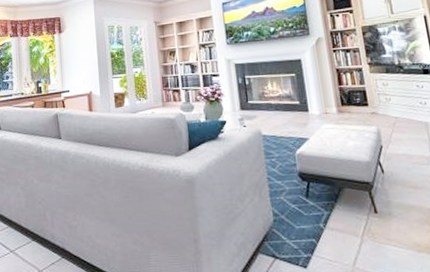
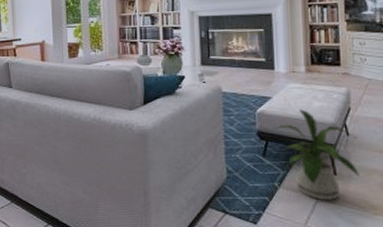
house plant: none [312,149,399,240] -> present [272,109,359,201]

